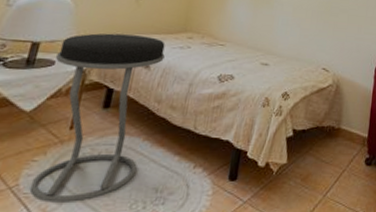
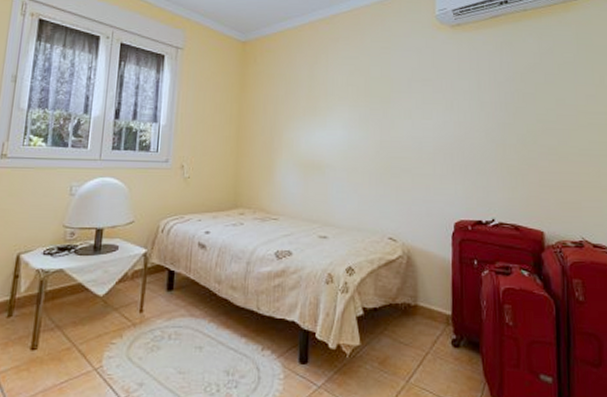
stool: present [29,33,165,203] -> none [112,215,219,384]

